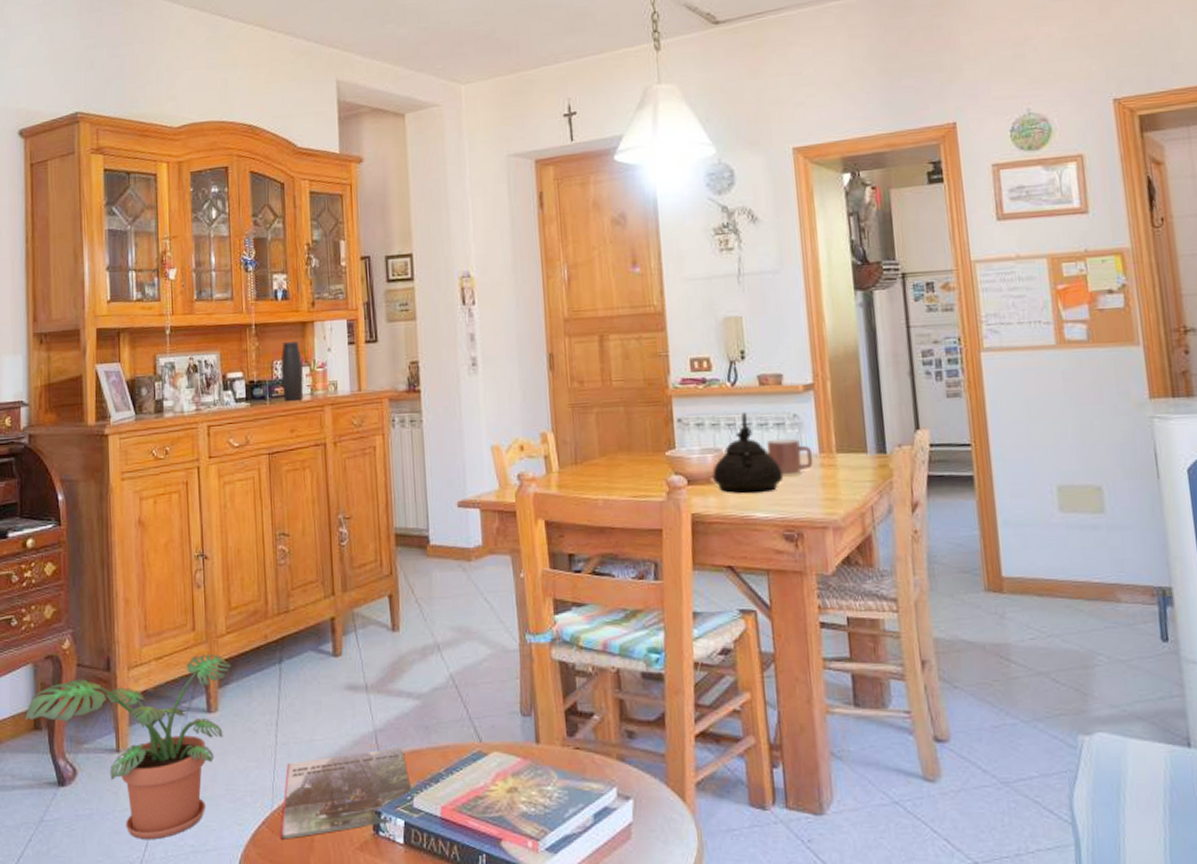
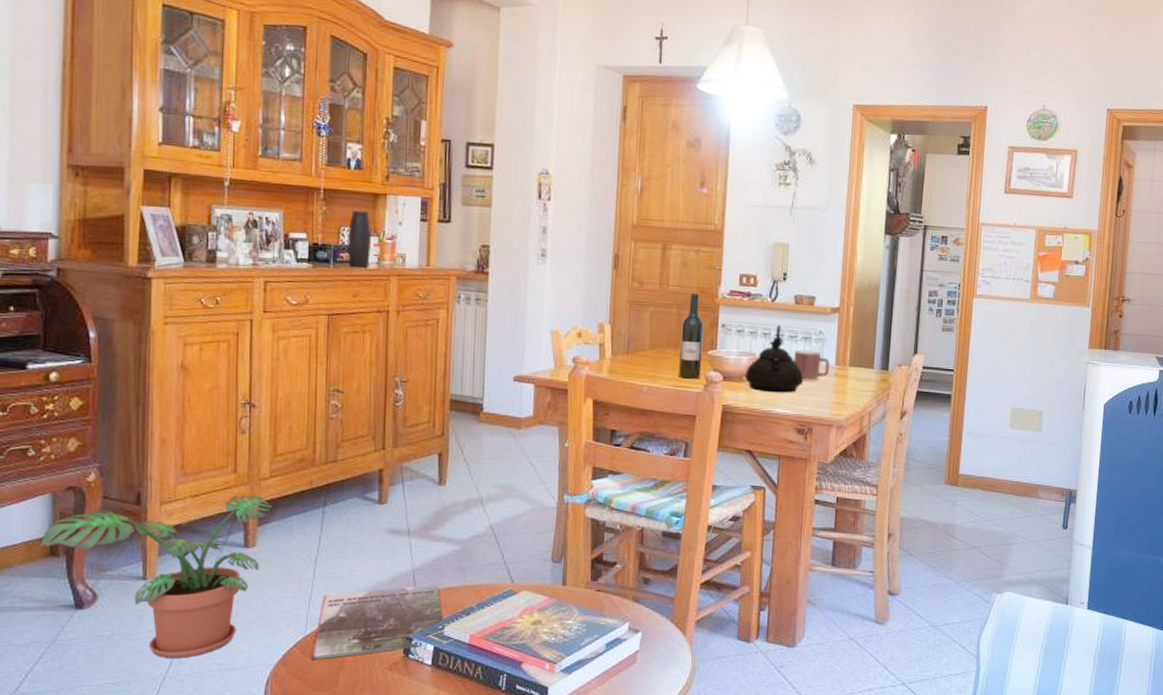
wine bottle: none [632,387,662,487] -> present [678,294,704,379]

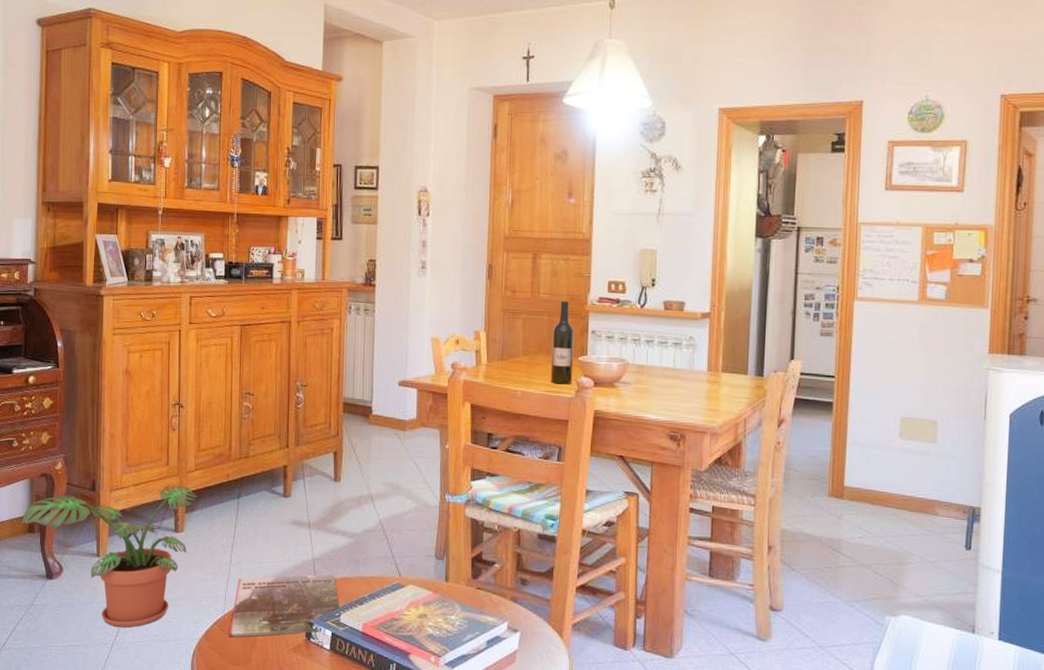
vase: present [347,211,371,268] -> none [256,232,276,283]
teakettle: present [745,325,804,392] -> none [616,331,675,398]
mug: present [794,349,830,382] -> none [664,355,702,388]

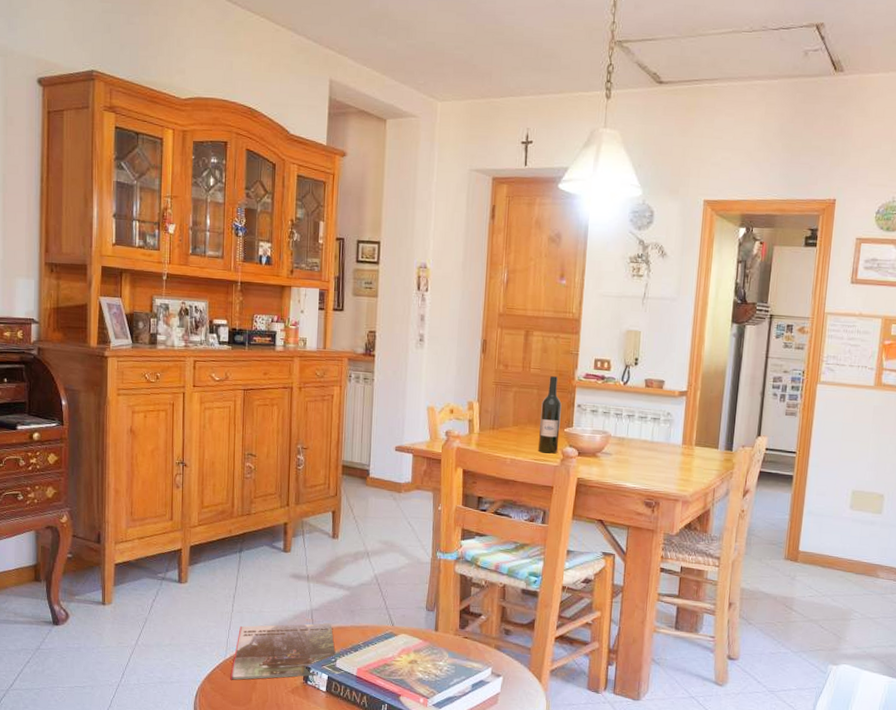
potted plant: present [22,484,197,628] -> none [28,538,200,671]

